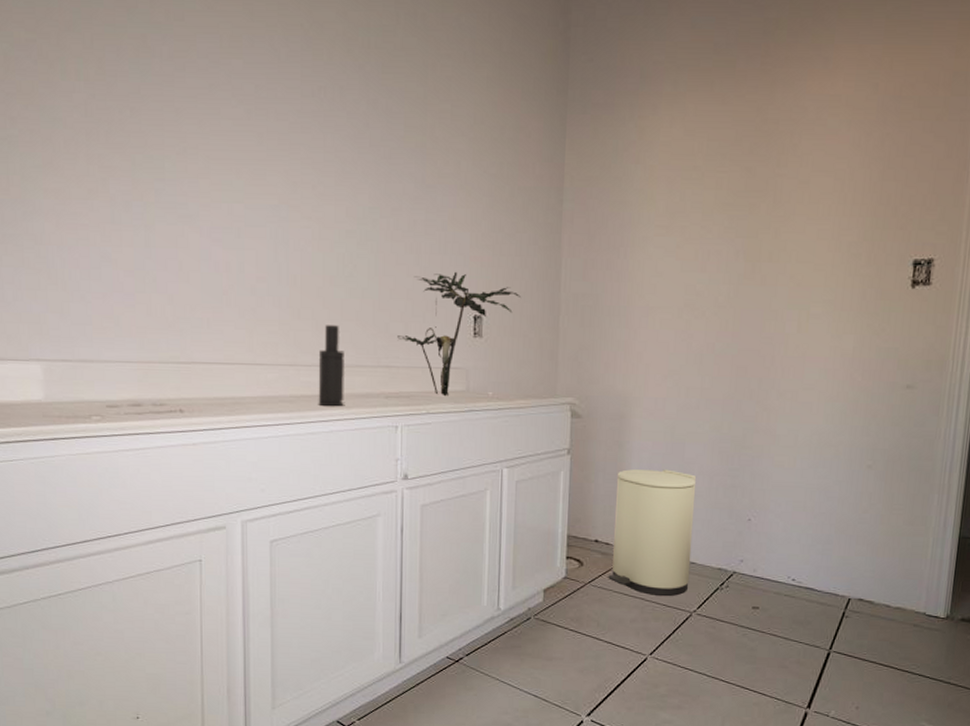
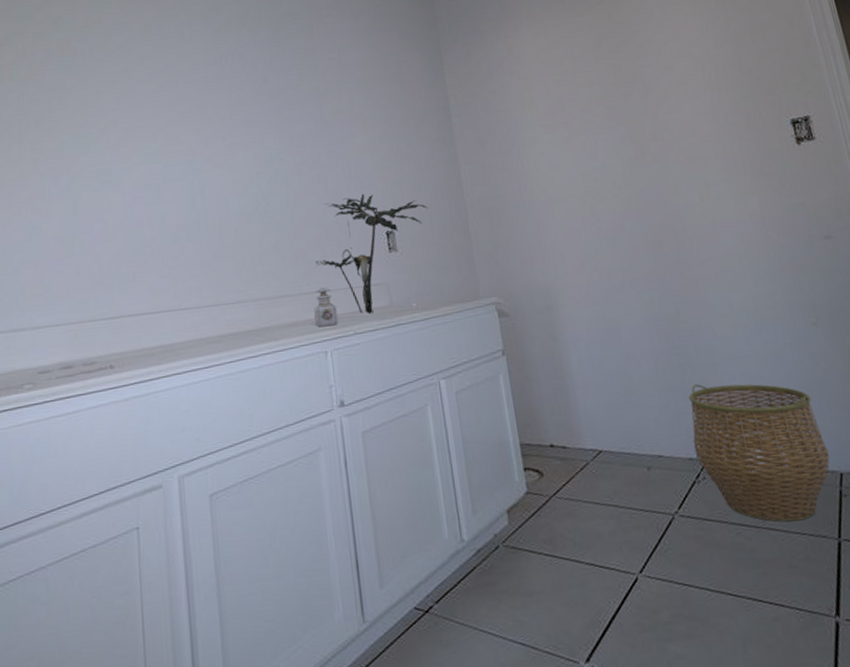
soap dispenser: present [318,325,344,407] -> none [241,260,272,342]
perfume bottle: none [389,363,413,402] -> present [313,287,339,327]
pedal bin: present [608,469,697,596] -> none [557,356,662,500]
basket: none [725,505,845,632] -> present [688,384,831,522]

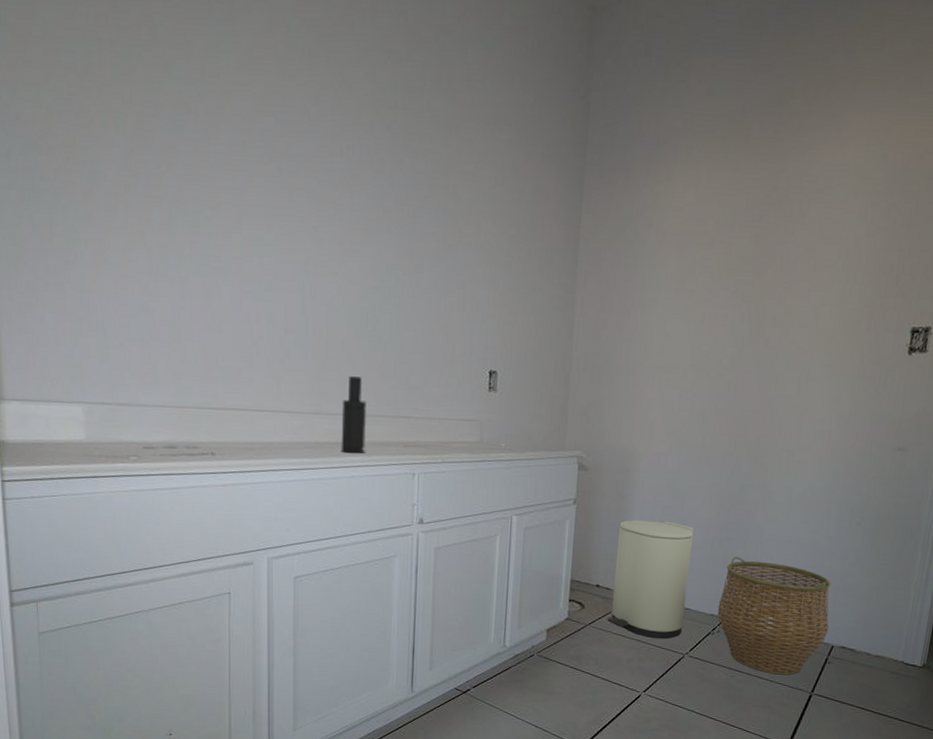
soap dispenser: none [241,260,272,342] -> present [341,376,366,454]
perfume bottle: present [313,287,339,327] -> none [408,414,430,452]
plant: present [315,193,427,315] -> none [416,328,534,447]
pedal bin: none [557,356,662,500] -> present [607,520,694,639]

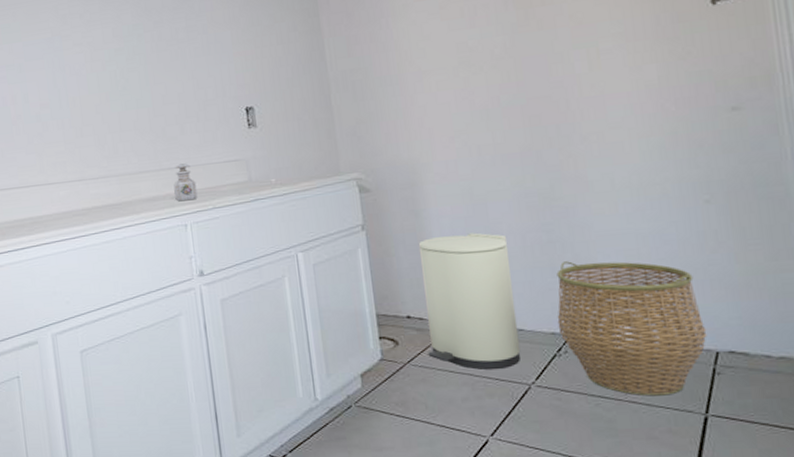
soap dispenser: present [341,376,366,454] -> none [103,137,133,215]
perfume bottle: none [408,414,430,452] -> present [173,163,198,202]

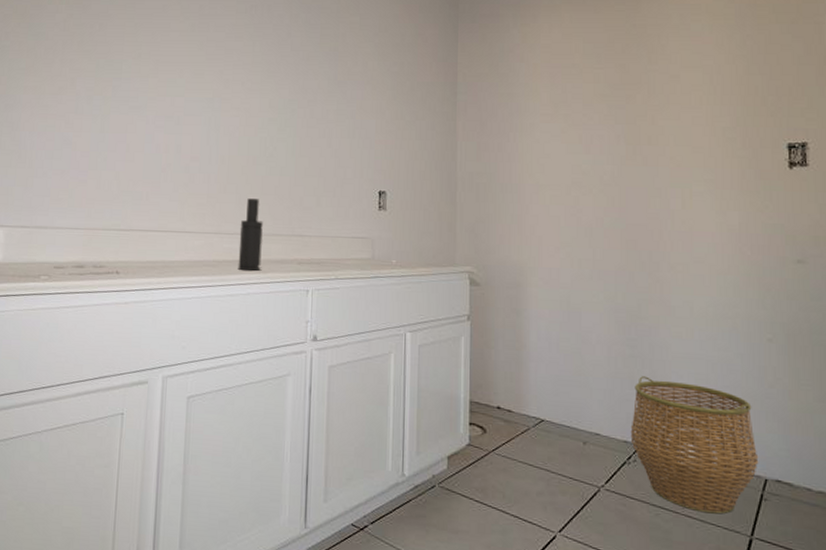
soap dispenser: none [103,137,133,215] -> present [238,198,263,272]
perfume bottle: present [173,163,198,202] -> none [302,233,323,268]
pedal bin: present [418,232,521,370] -> none [512,336,595,469]

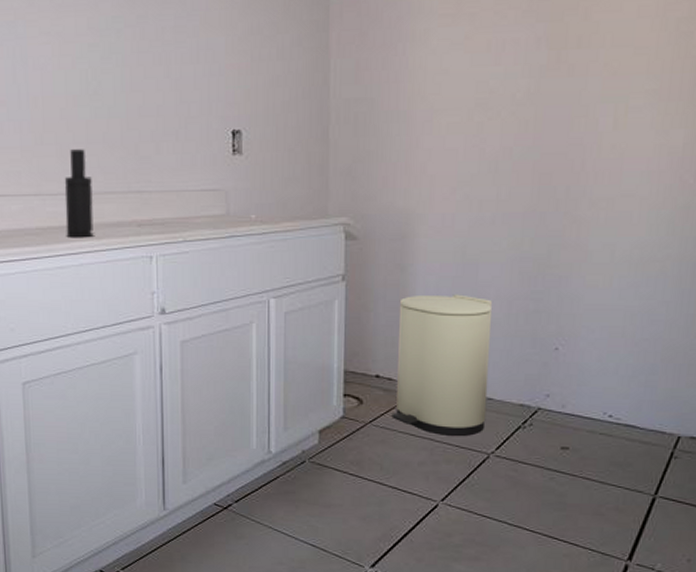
pedal bin: none [512,336,595,469] -> present [391,294,493,436]
basket: present [630,376,759,514] -> none [527,333,674,475]

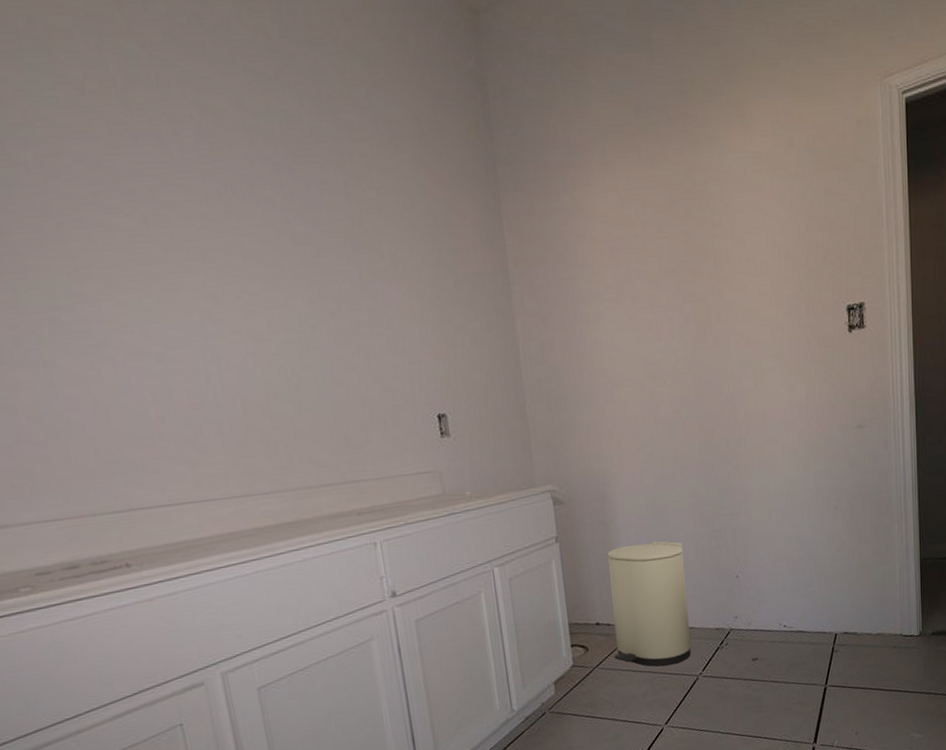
soap dispenser: present [64,149,94,238] -> none [275,445,314,535]

